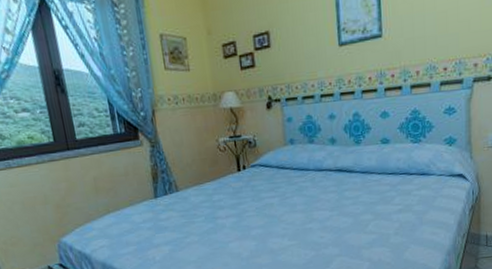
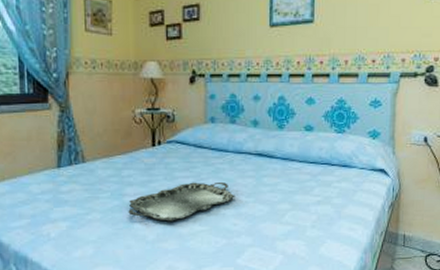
serving tray: none [222,199,320,239] -> present [128,182,235,222]

